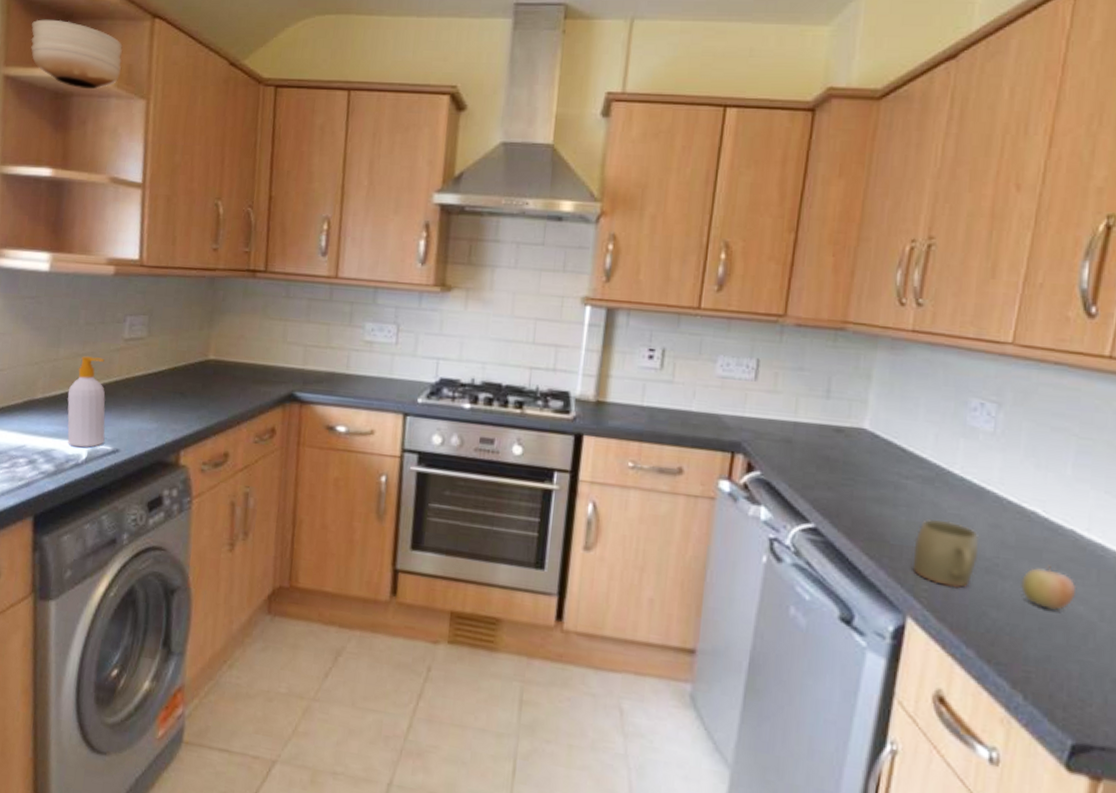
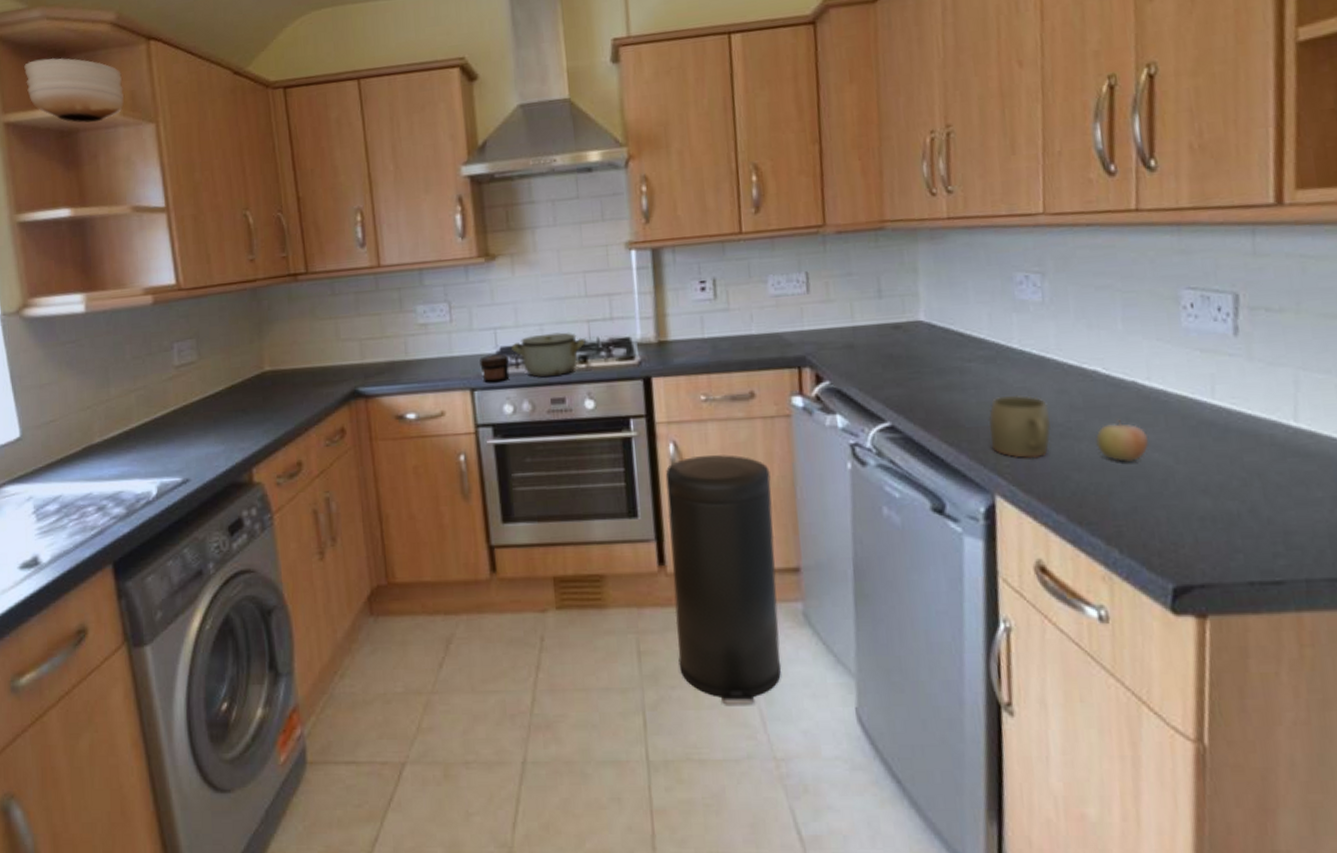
soap bottle: present [67,356,106,448] -> none [126,390,173,485]
jar: none [417,383,447,412] -> present [479,354,510,383]
cooking pot: none [451,372,525,416] -> present [512,332,586,377]
pedal bin: none [558,520,684,774] -> present [665,454,782,705]

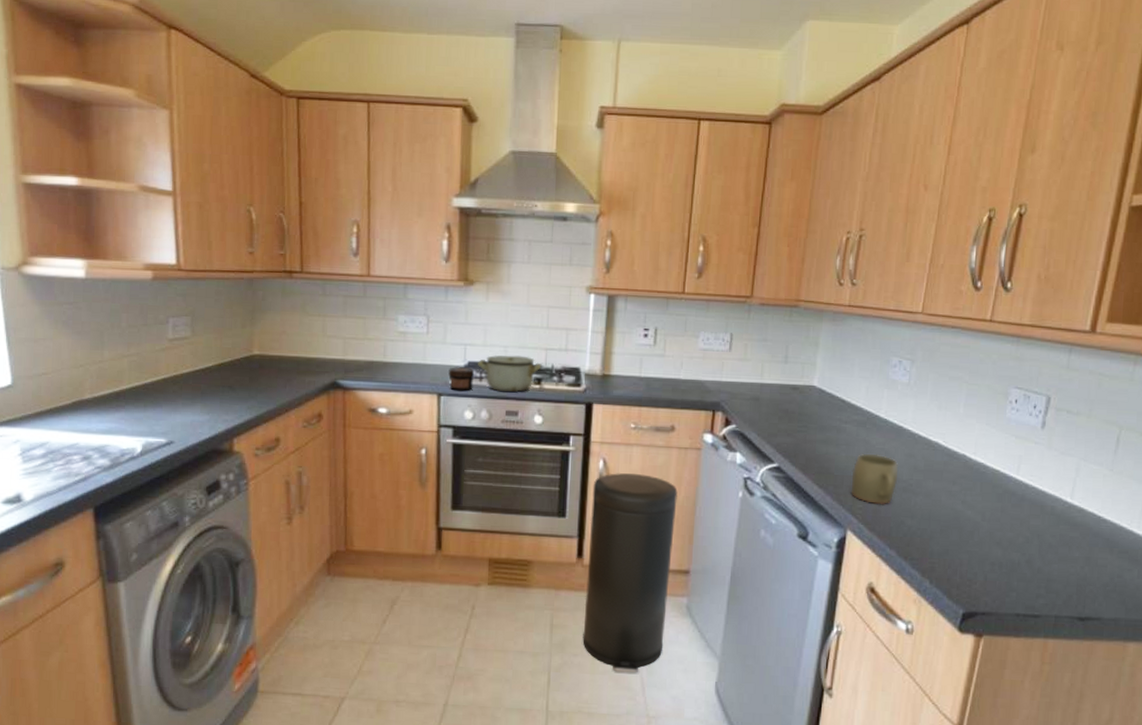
bowl: present [23,58,125,123] -> none [39,27,141,99]
fruit: present [1096,419,1149,462] -> none [928,482,967,515]

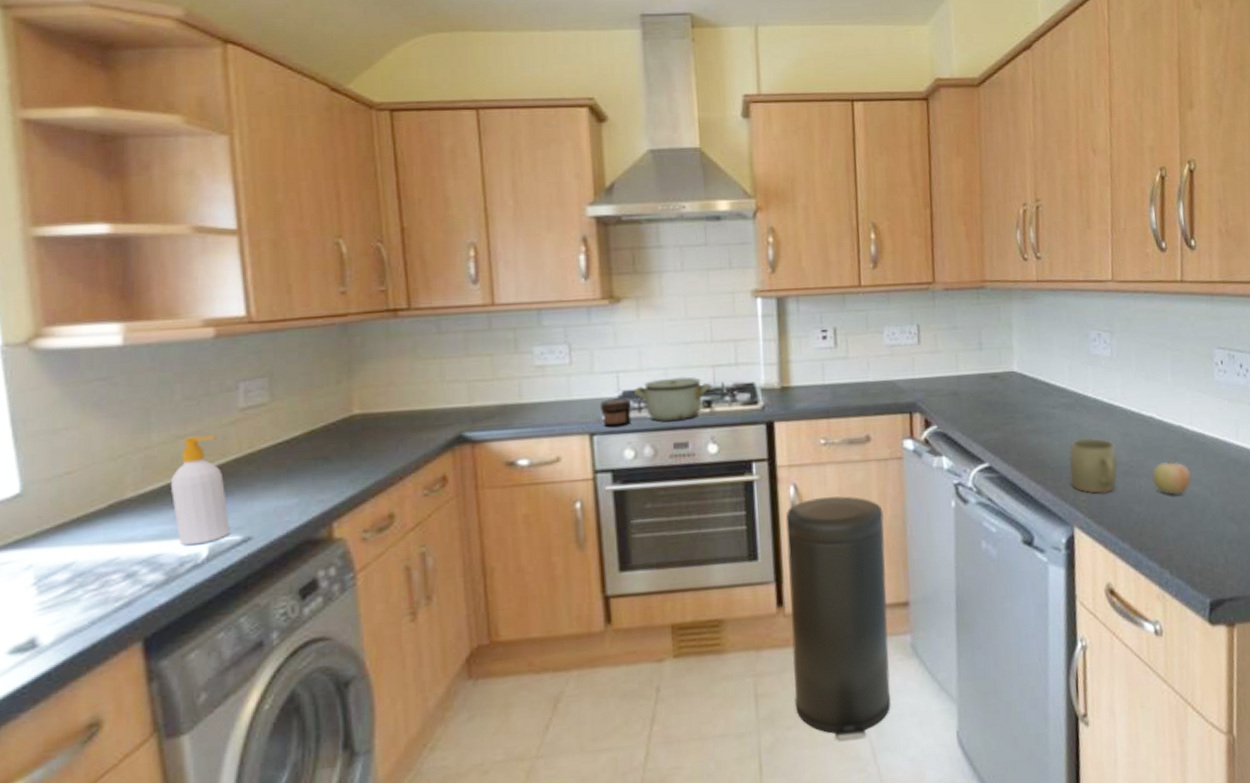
soap bottle: none [116,357,158,442] -> present [170,435,230,546]
fruit: none [928,482,967,515] -> present [1152,458,1191,495]

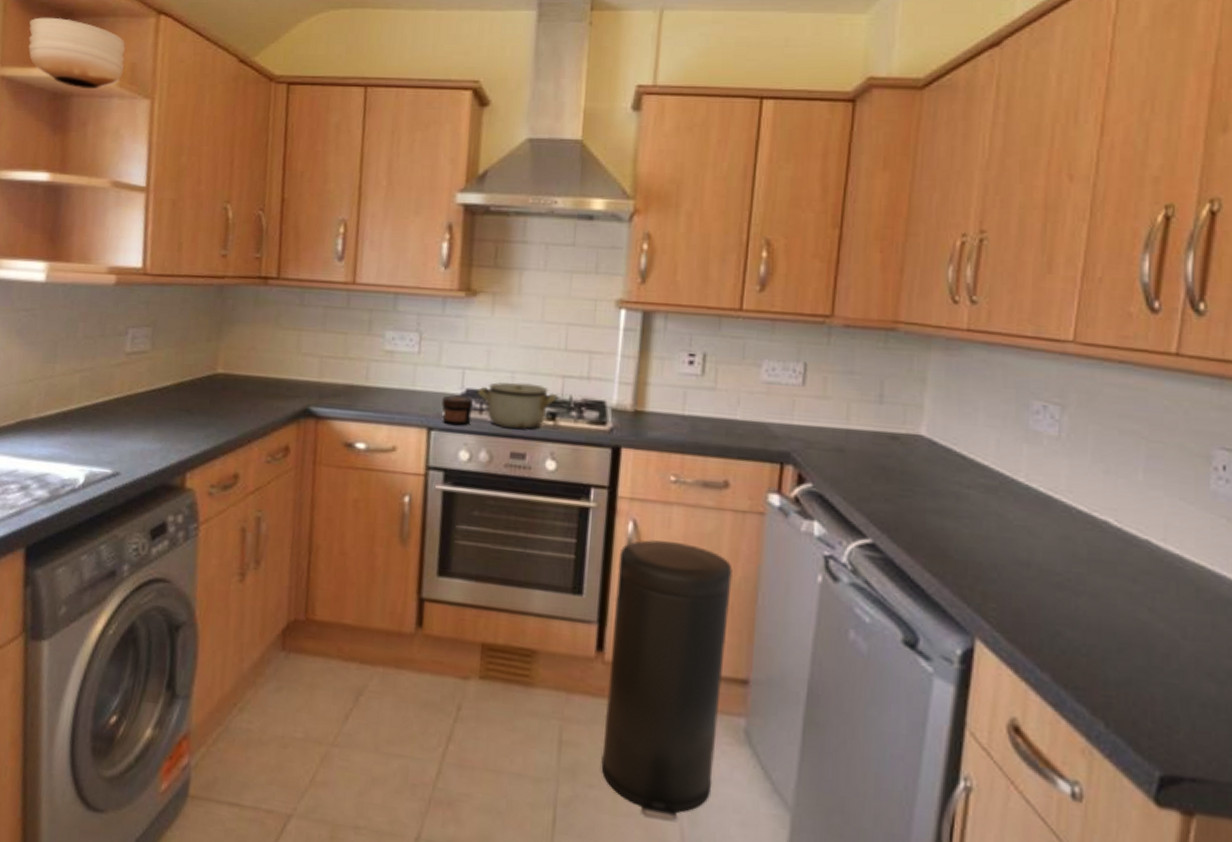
bowl: none [54,50,191,129] -> present [28,17,126,90]
soap bottle: present [170,435,230,546] -> none [63,372,105,472]
mug: present [1068,437,1118,494] -> none [979,530,1049,606]
fruit: present [1152,458,1191,495] -> none [1096,578,1156,628]

